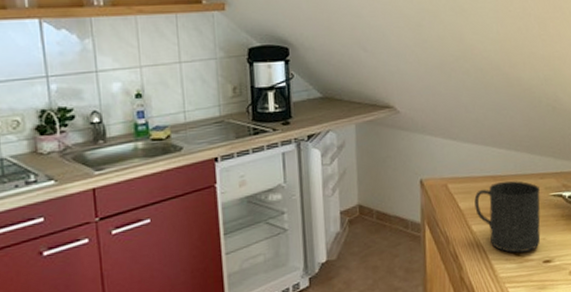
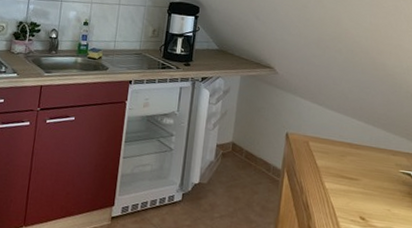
mug: present [474,180,541,253] -> none [330,149,390,218]

